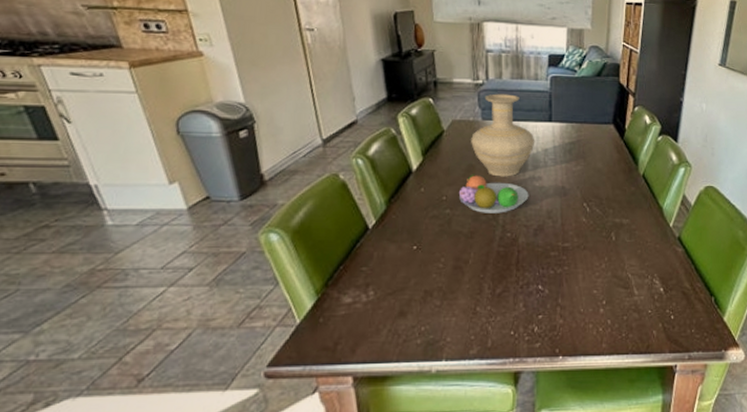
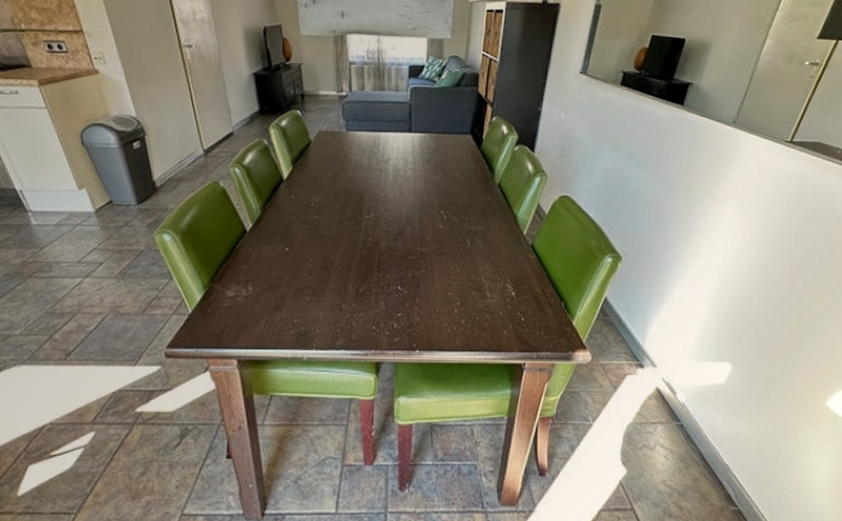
fruit bowl: present [459,174,529,213] -> none [326,182,390,219]
vase: present [471,93,535,177] -> none [336,105,396,185]

